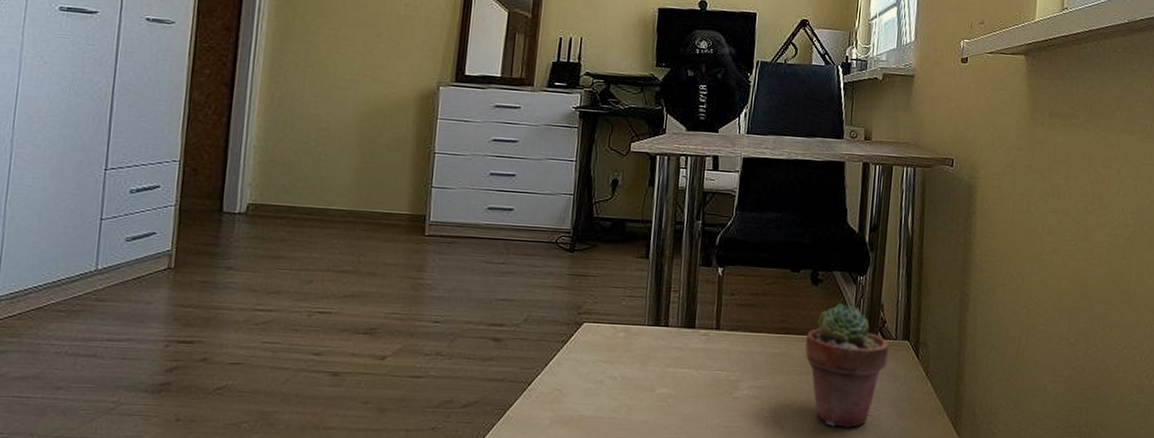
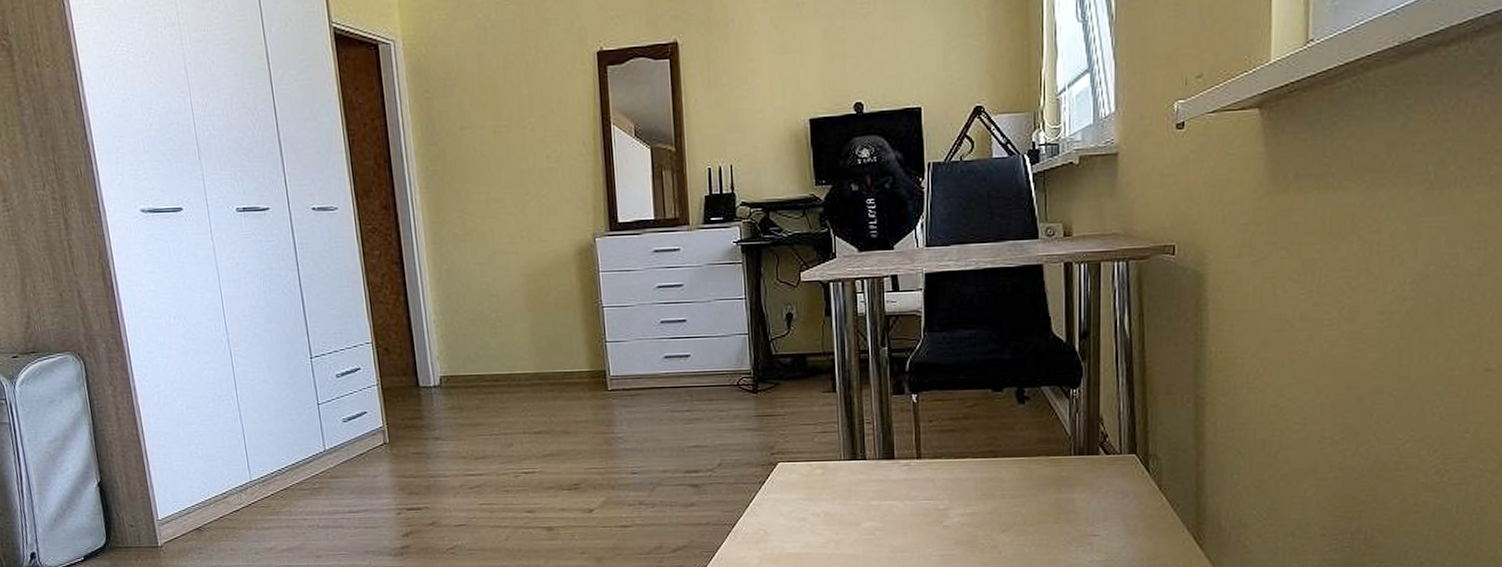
potted succulent: present [805,302,889,428] -> none [1018,419,1112,549]

